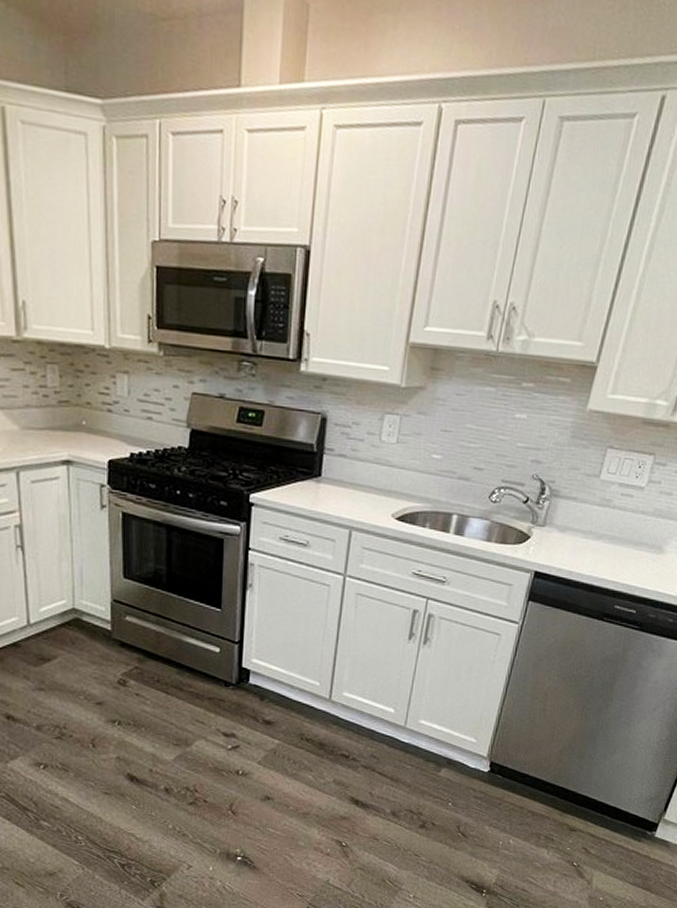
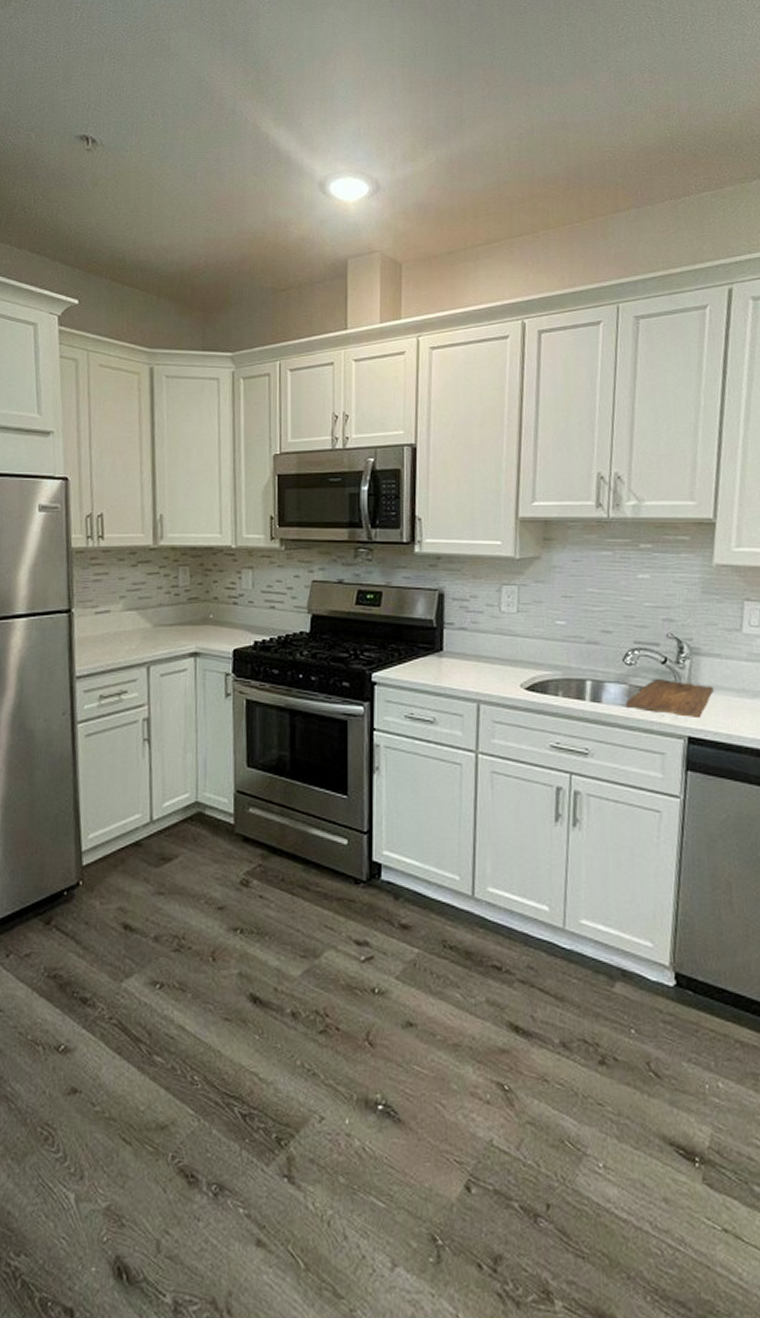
cutting board: none [485,517,565,554] -> present [625,679,713,717]

